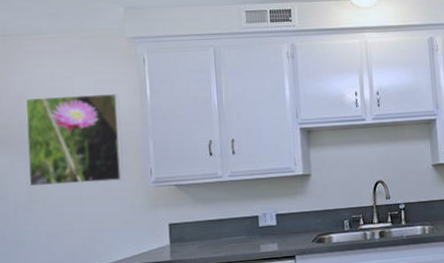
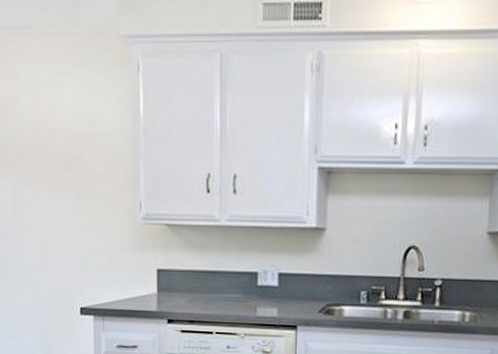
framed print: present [25,93,124,187] -> none [11,106,112,214]

